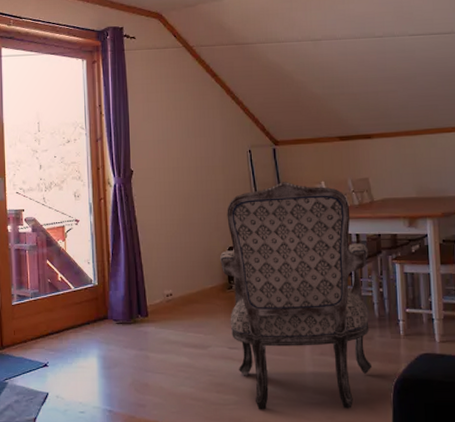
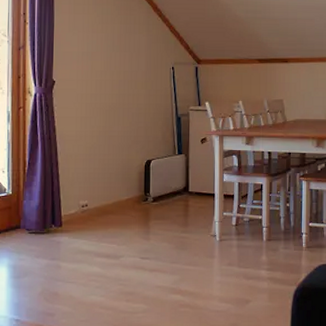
armchair: present [220,182,373,410] -> none [138,99,278,318]

